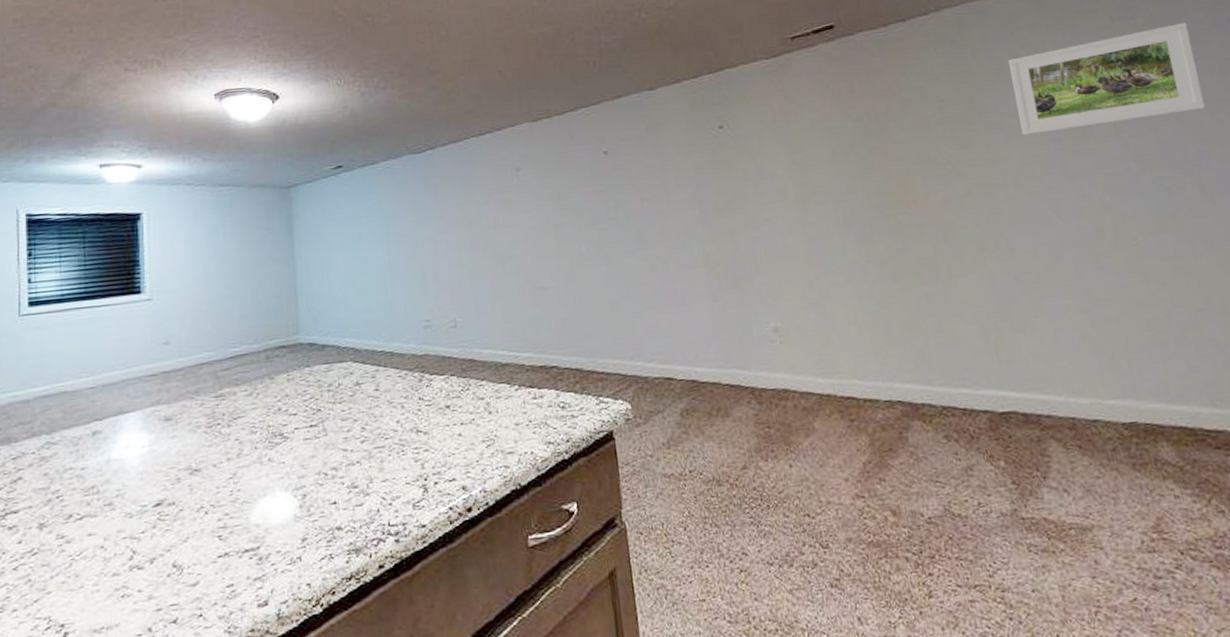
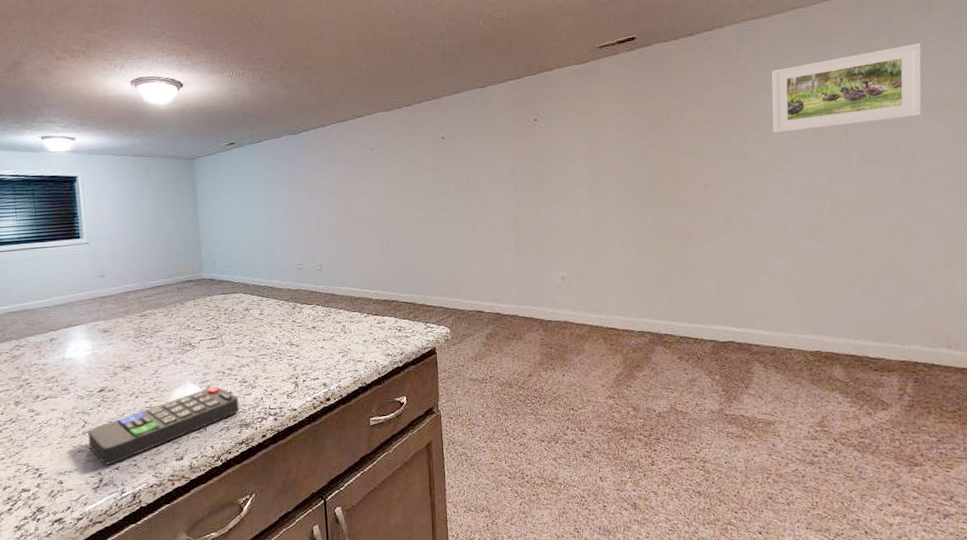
remote control: none [136,494,347,616] -> present [88,386,240,465]

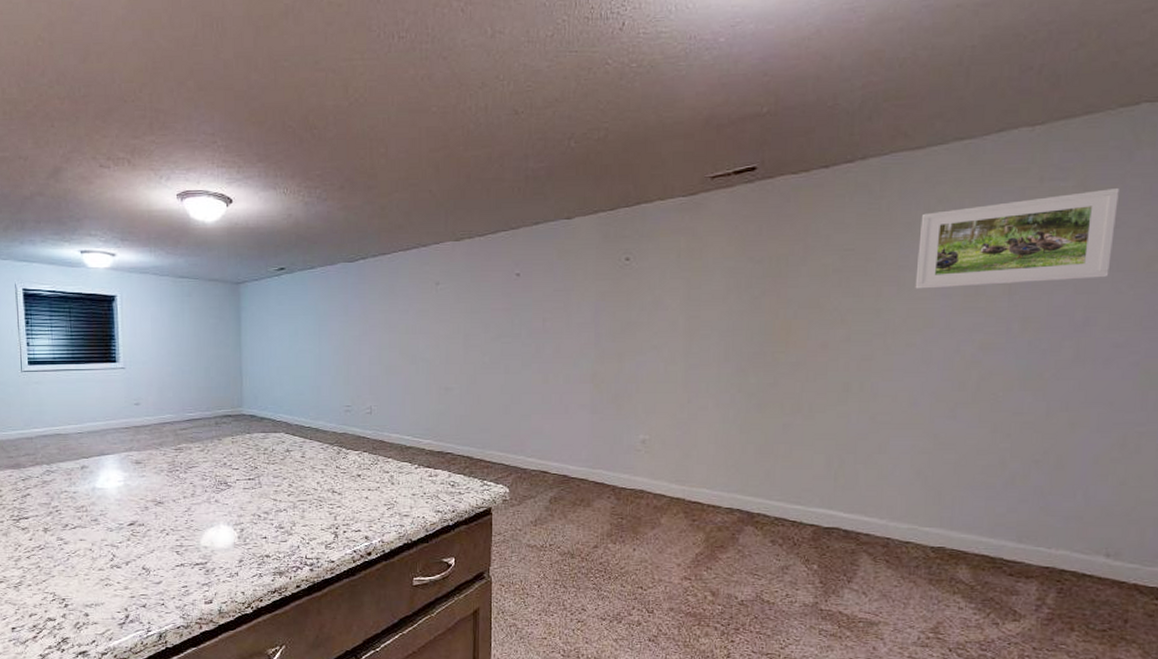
remote control: present [88,386,240,465] -> none [116,530,274,601]

